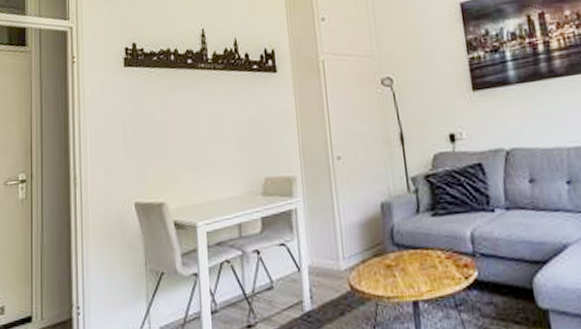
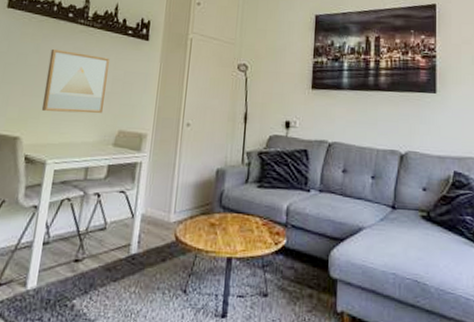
wall art: none [177,100,245,171] -> present [41,48,110,114]

